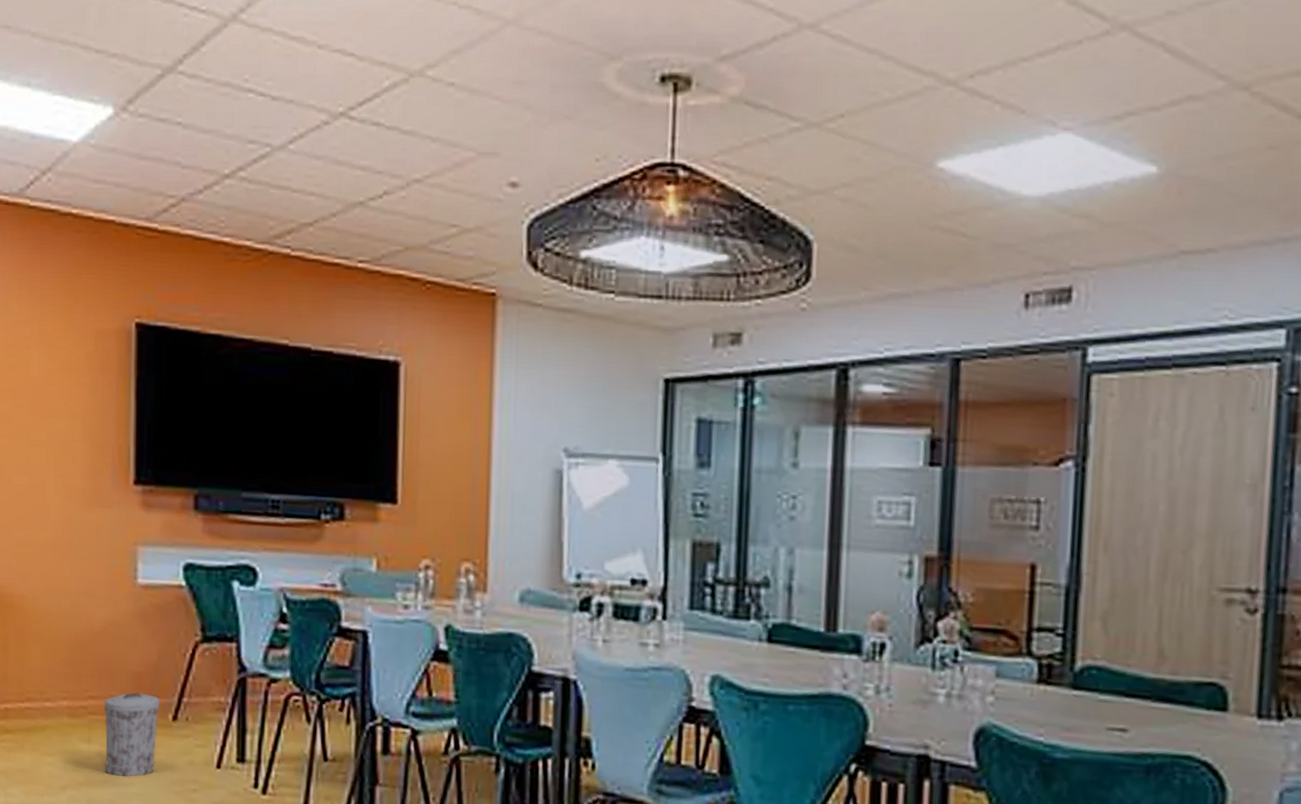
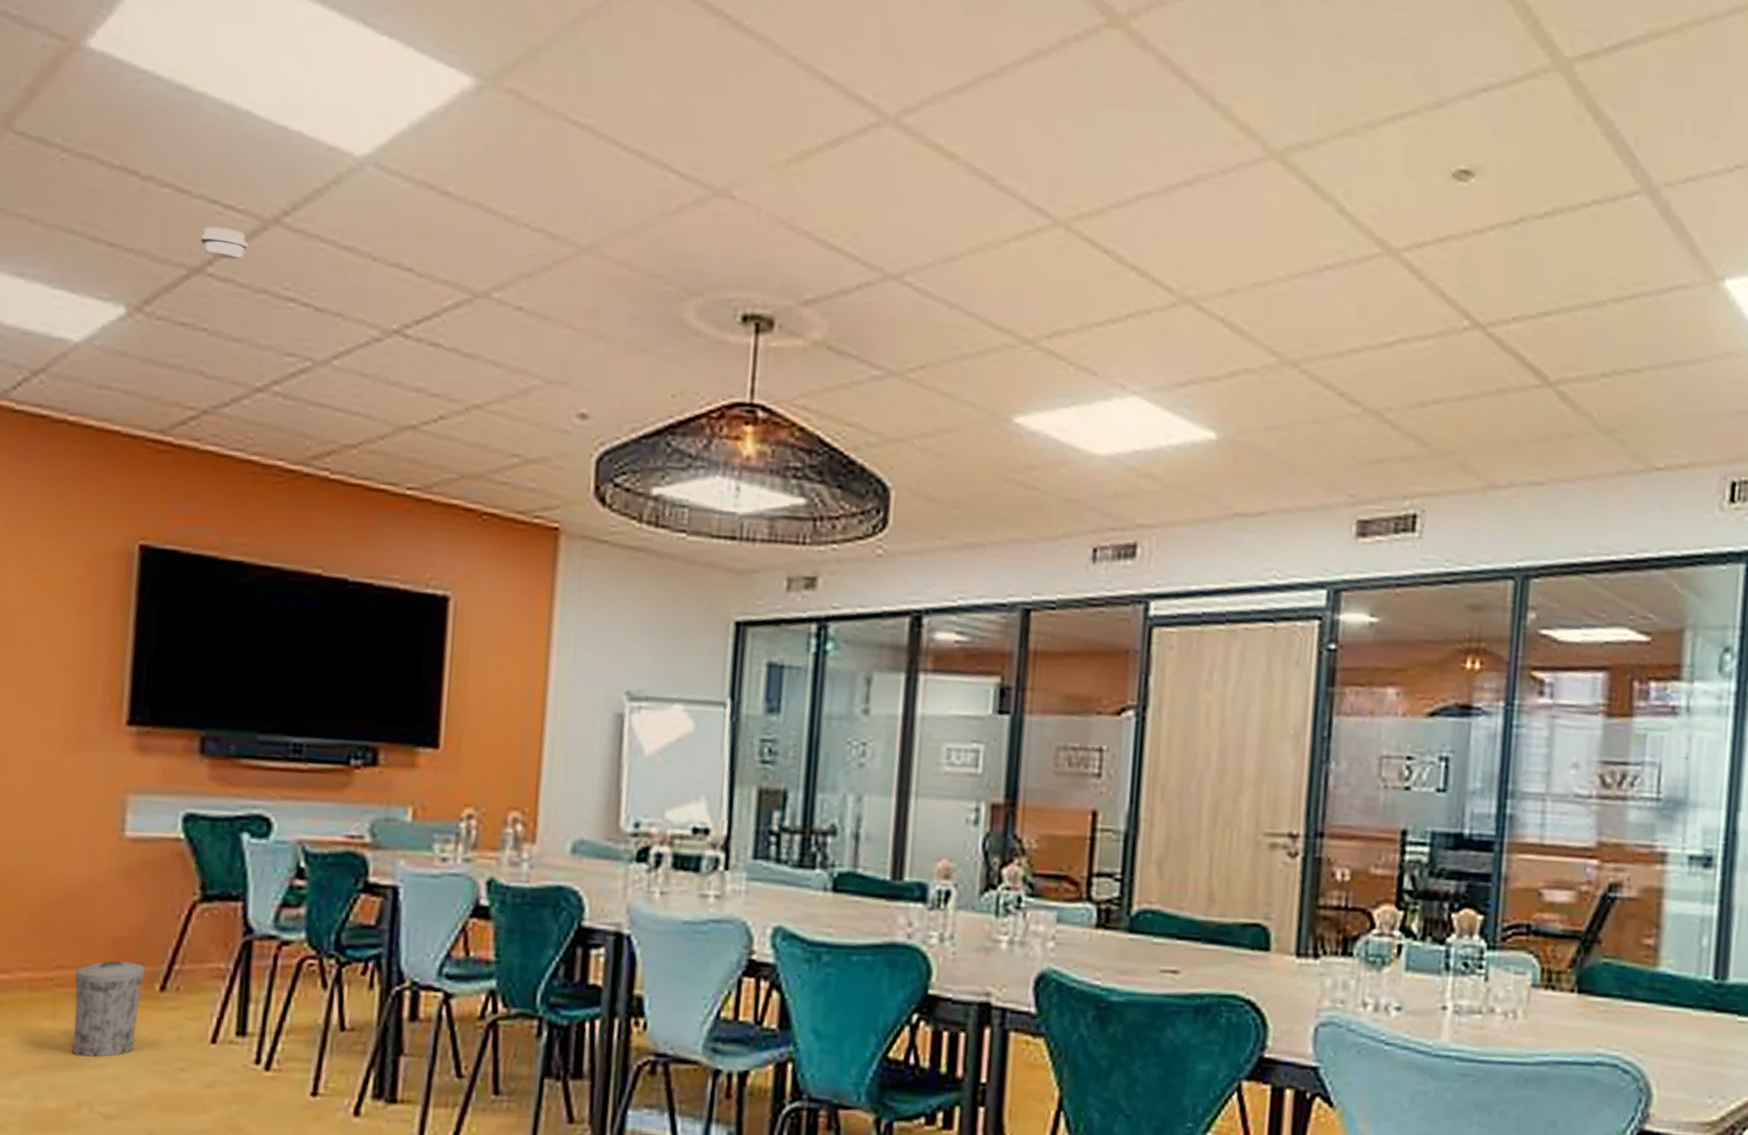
smoke detector: none [171,28,212,57] -> present [200,227,248,260]

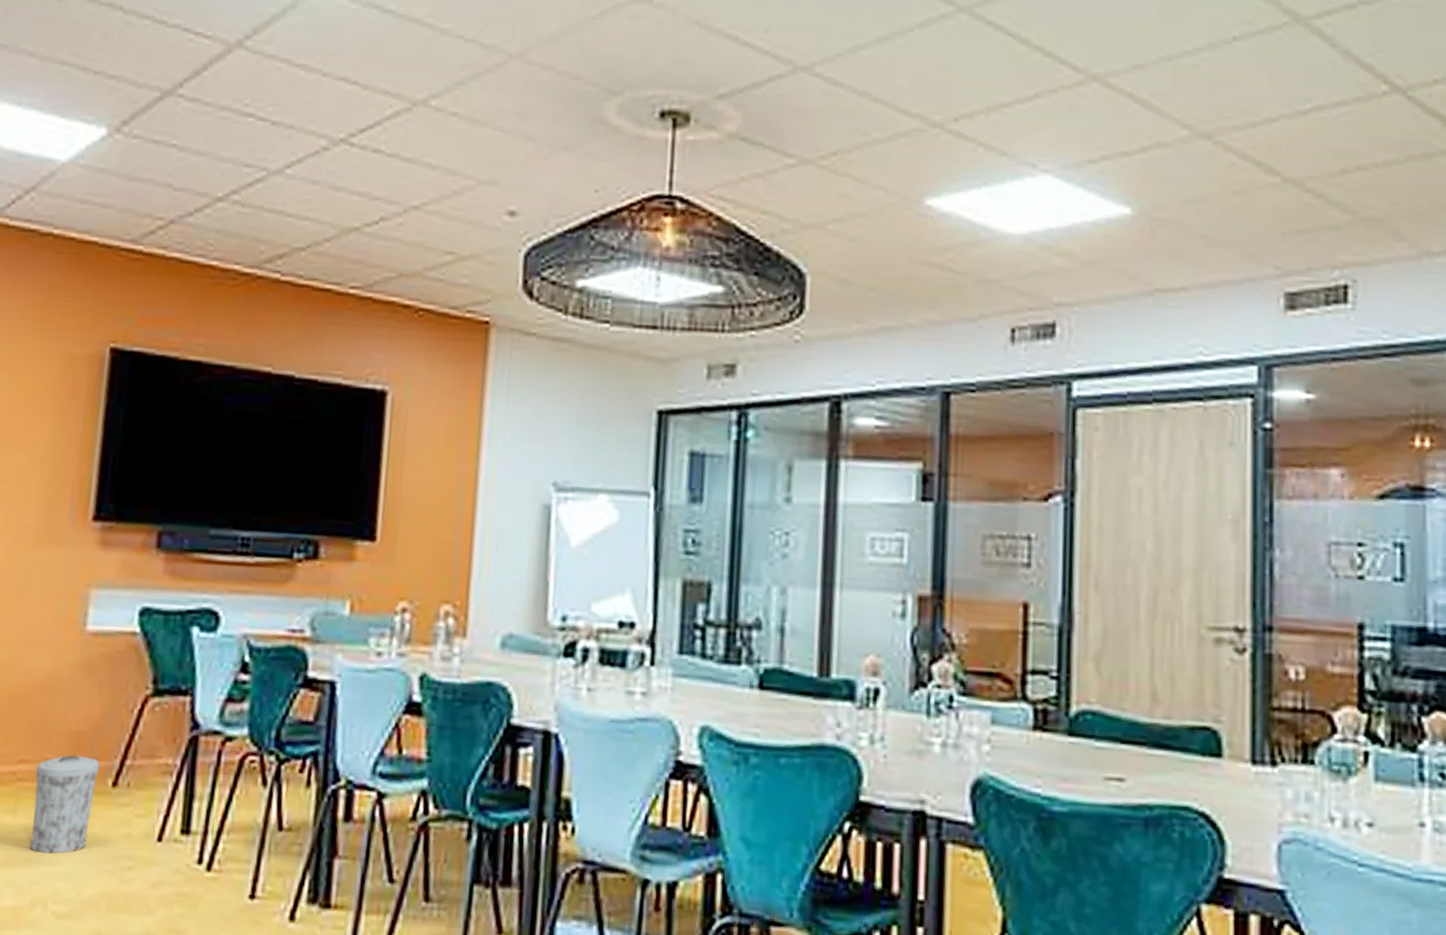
smoke detector: present [200,227,248,260] -> none [173,52,214,81]

